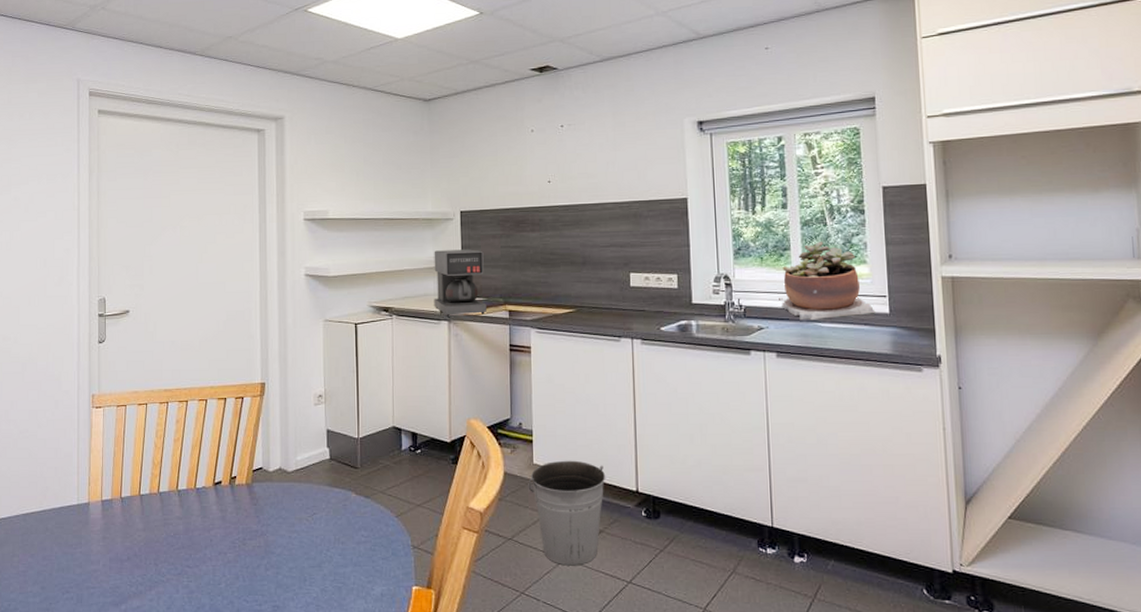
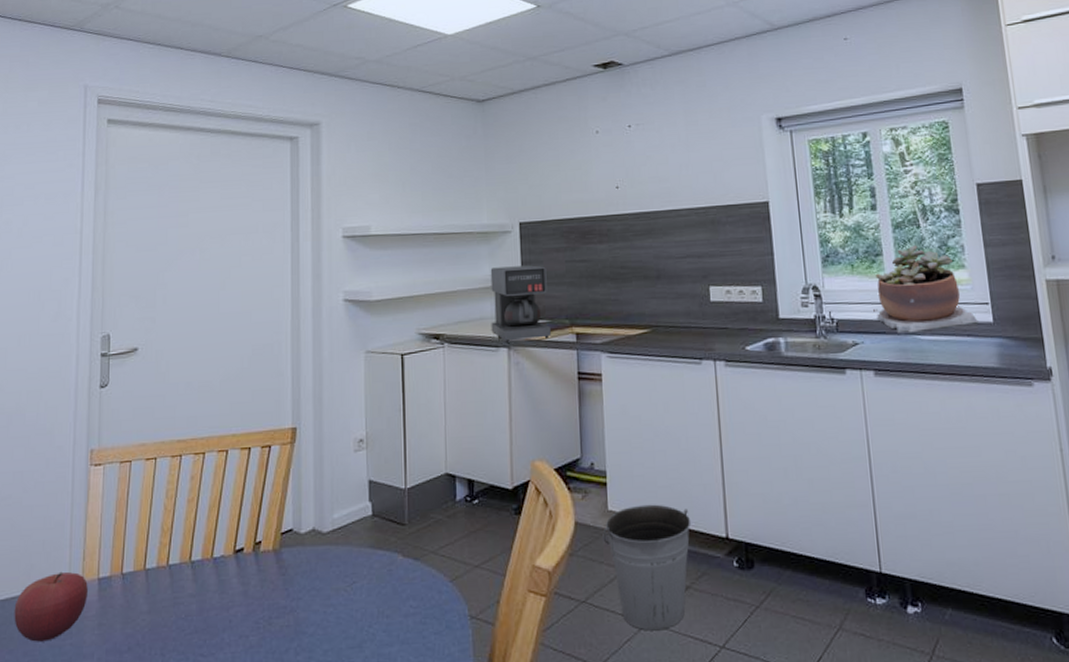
fruit: none [34,493,93,549] -> present [14,571,88,642]

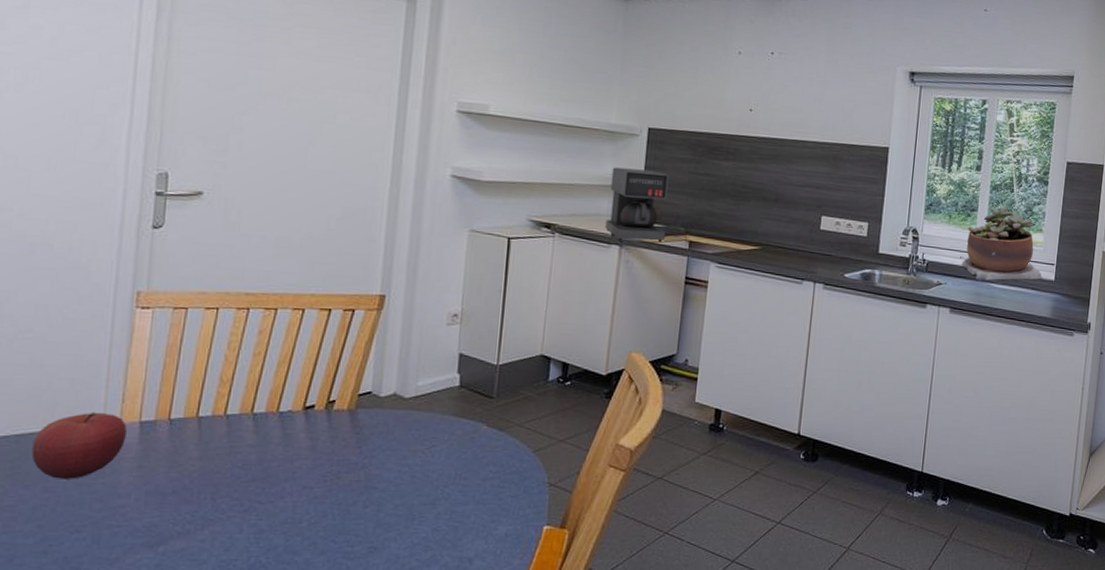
bucket: present [602,504,692,631] -> none [686,400,770,506]

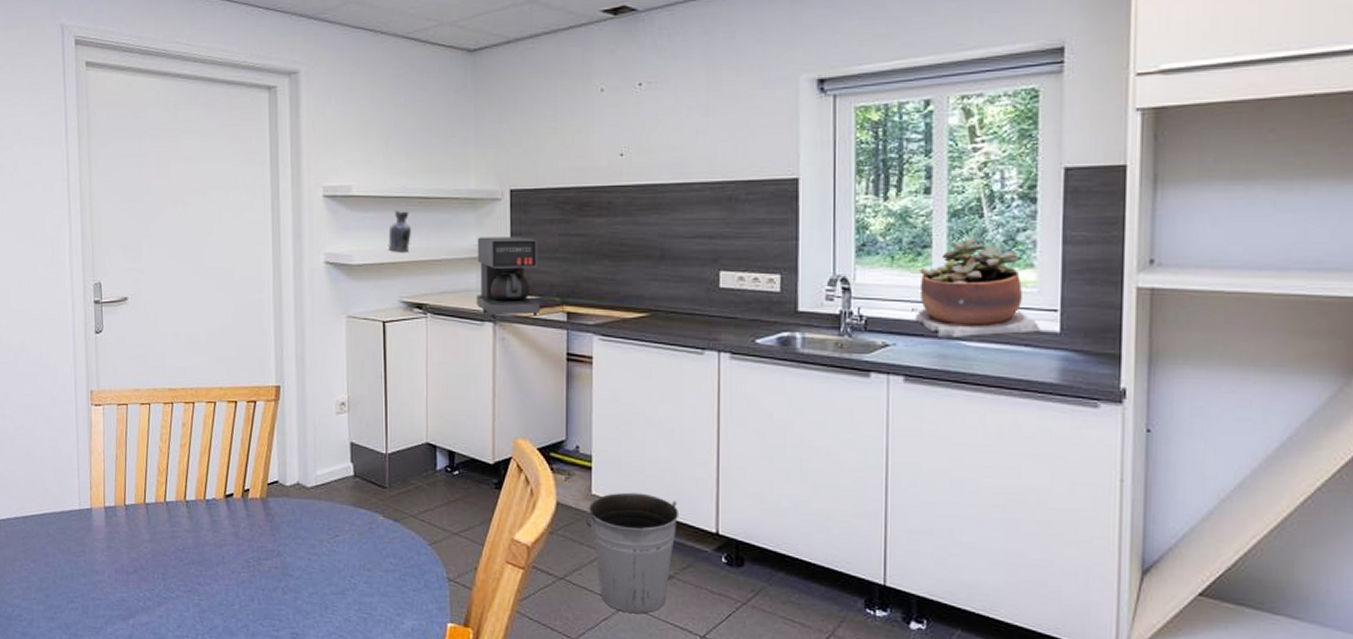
fruit: present [31,411,127,479] -> none [34,497,96,556]
ceramic jug: none [522,133,548,175] -> present [388,210,412,254]
bucket: none [686,400,770,506] -> present [585,492,680,614]

